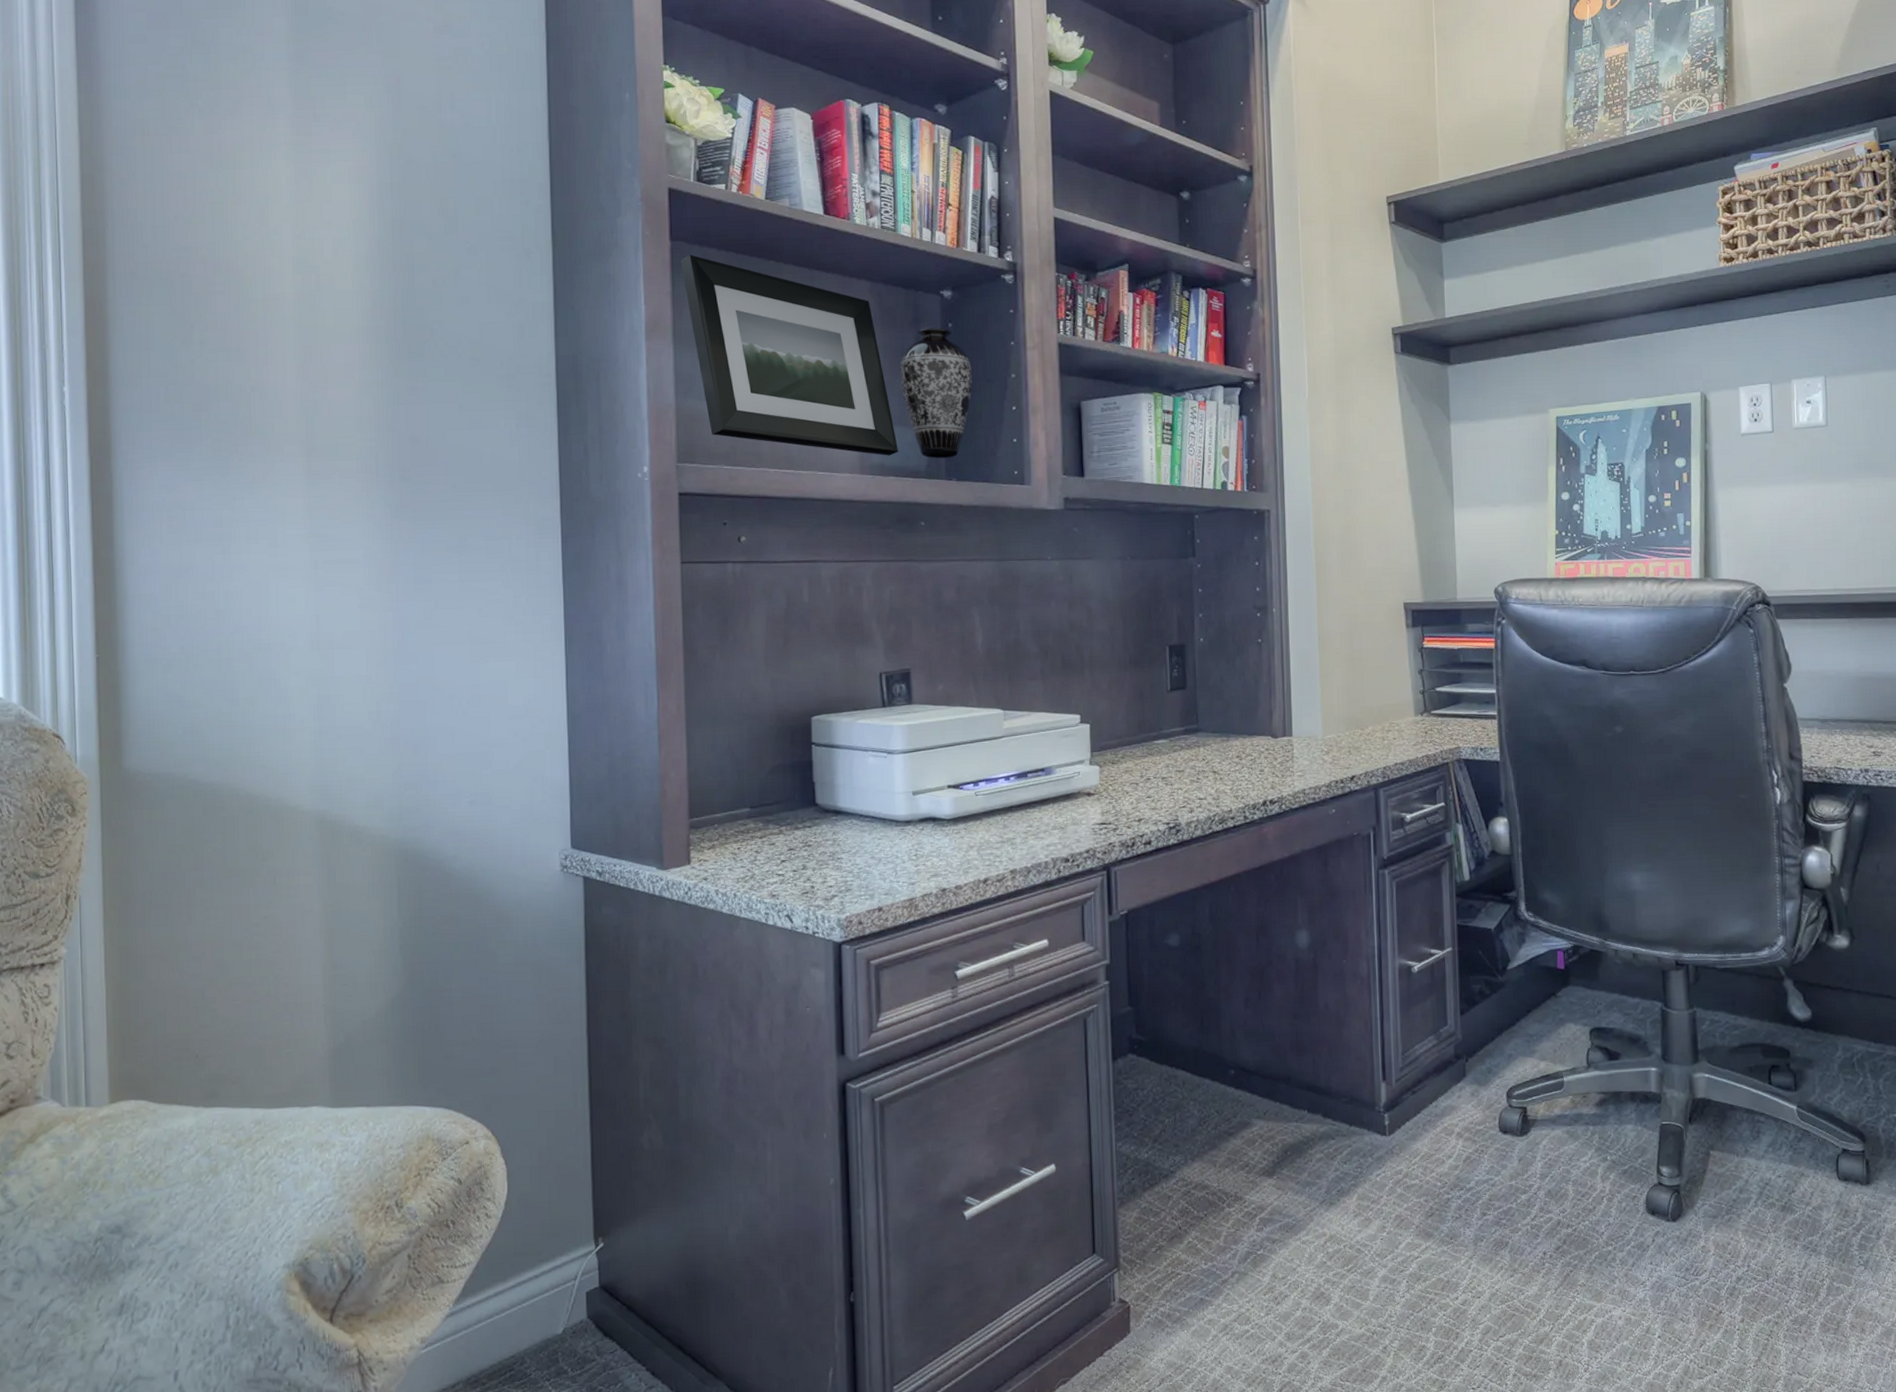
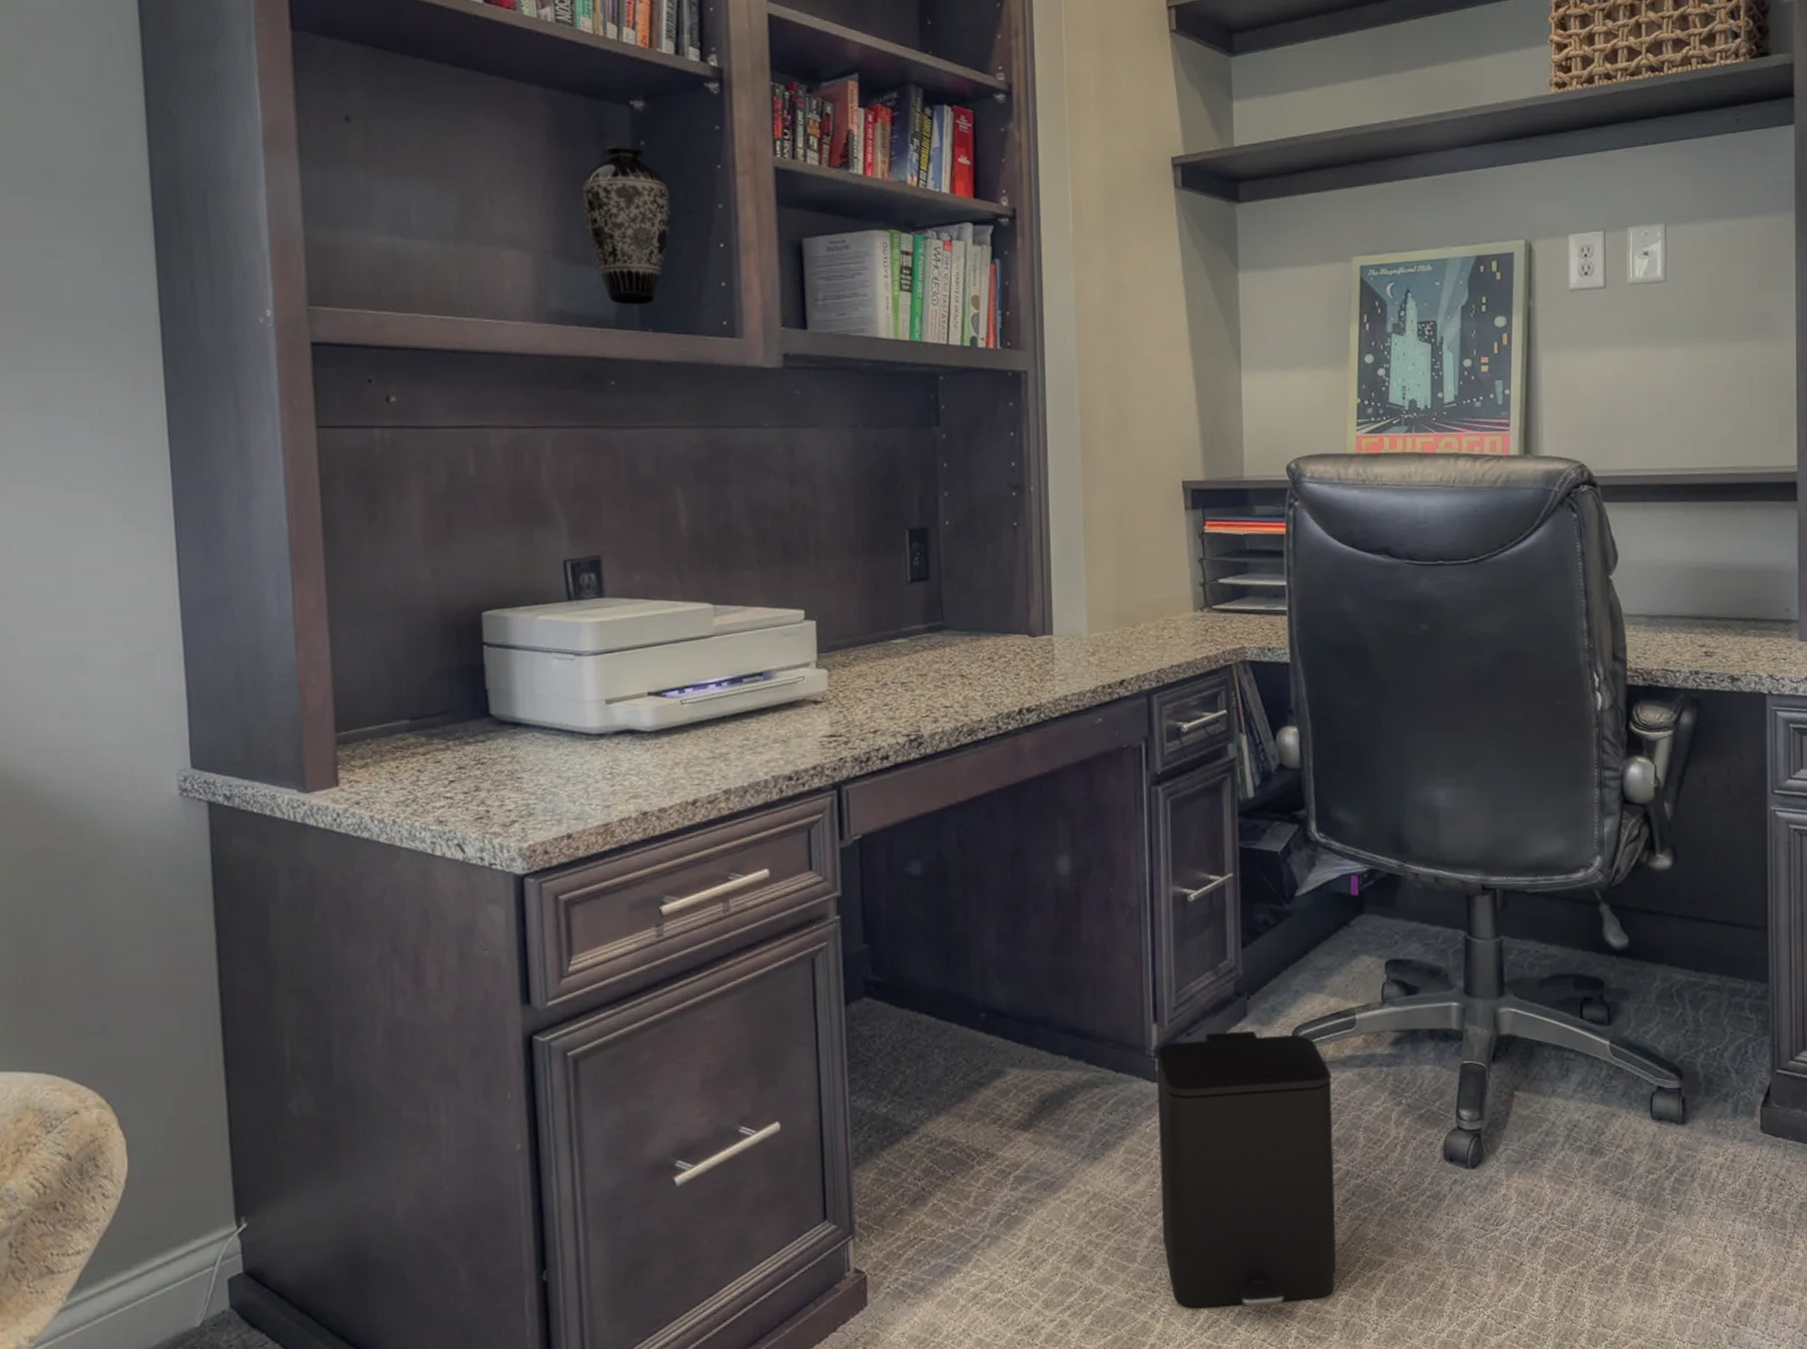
picture frame: present [680,254,898,456] -> none [305,48,581,301]
pedal bin: none [1384,1090,1551,1345] -> present [1155,1030,1337,1309]

